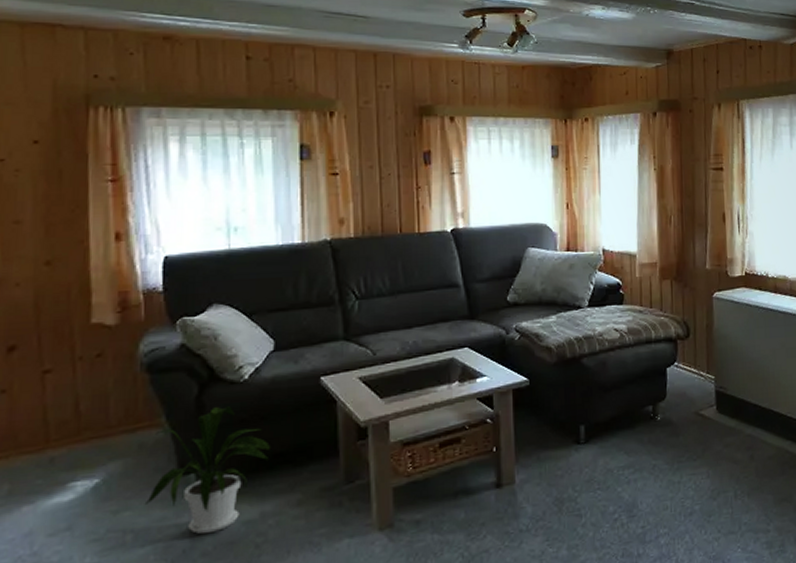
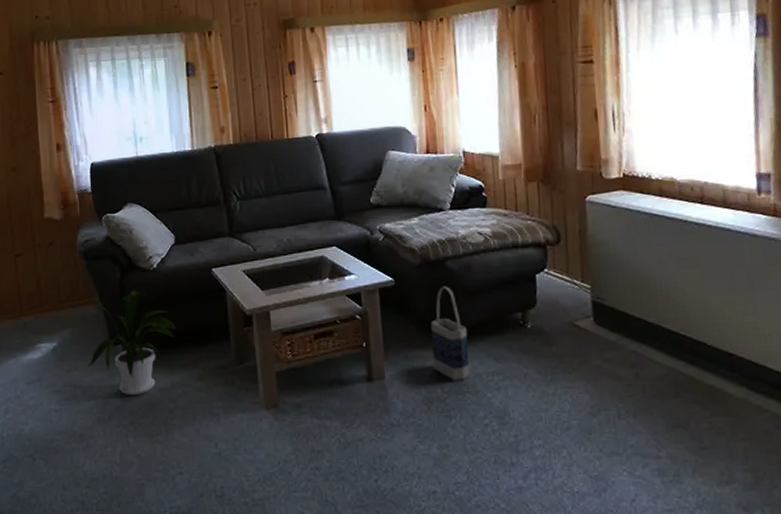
bag: none [564,383,601,479] -> present [430,286,469,381]

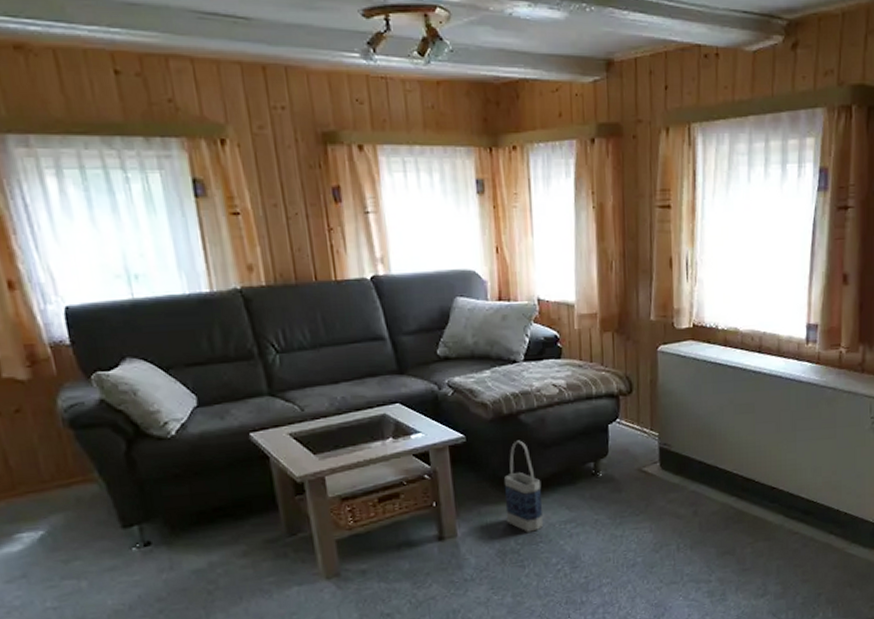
house plant: present [89,290,176,396] -> none [91,462,210,582]

